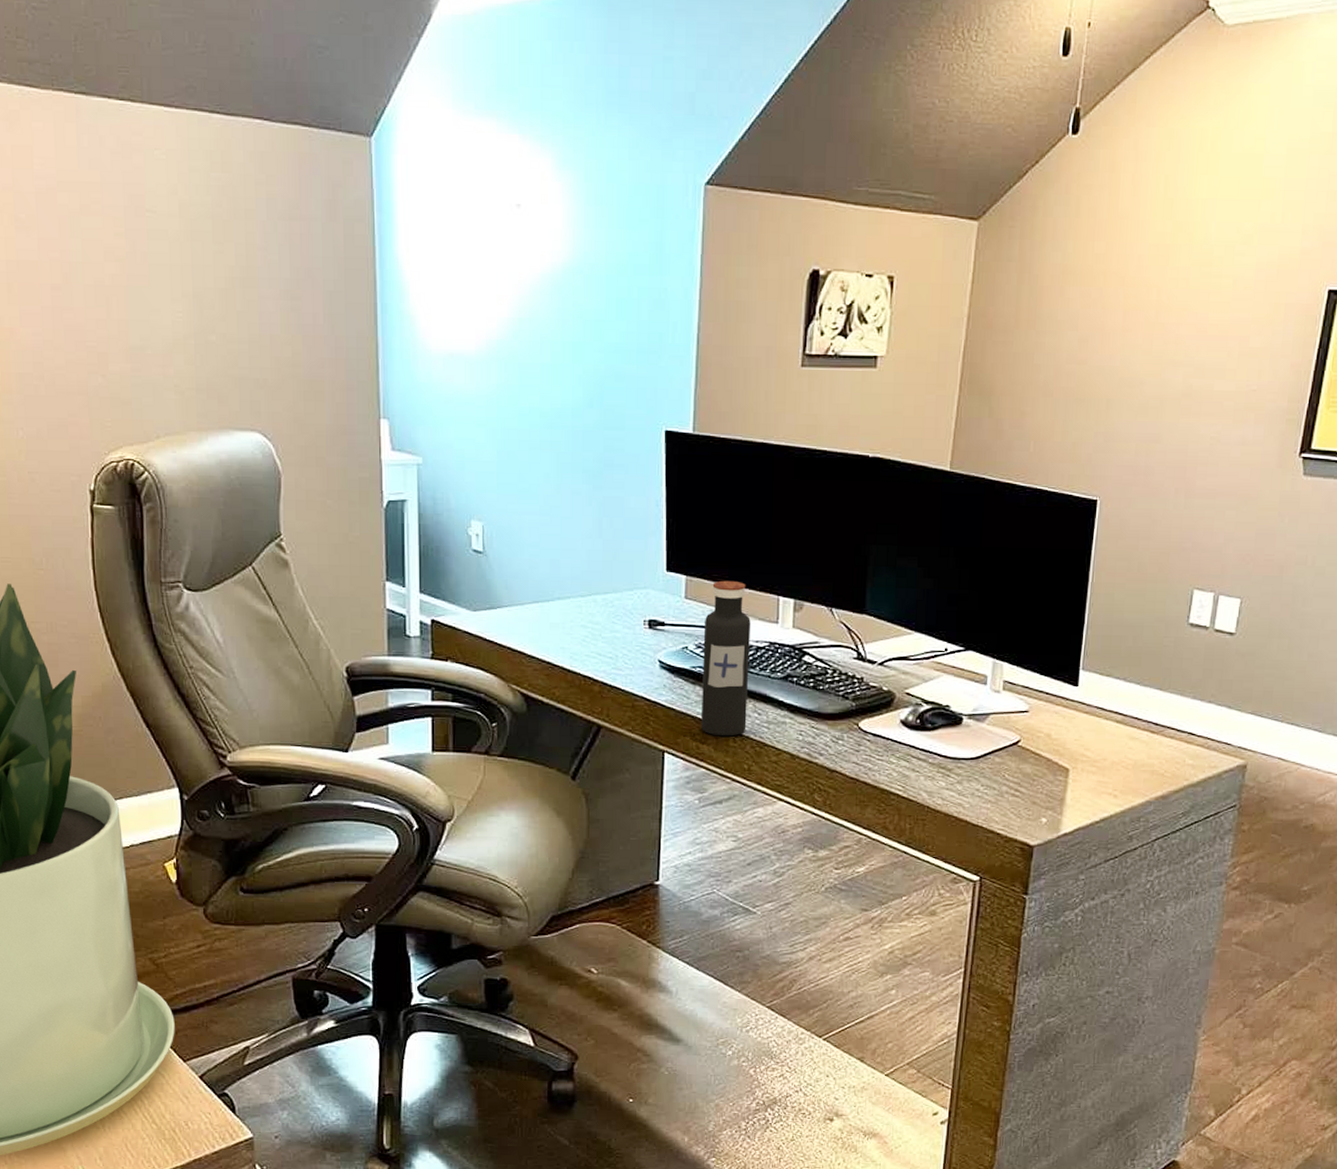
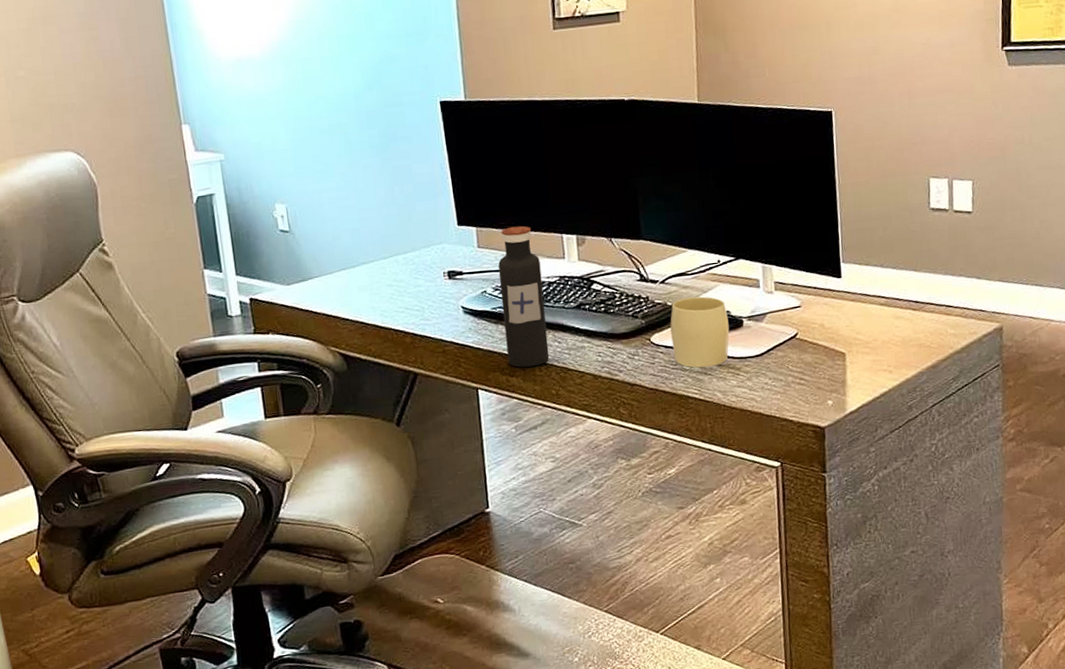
mug: none [881,685,947,764] -> present [670,296,730,368]

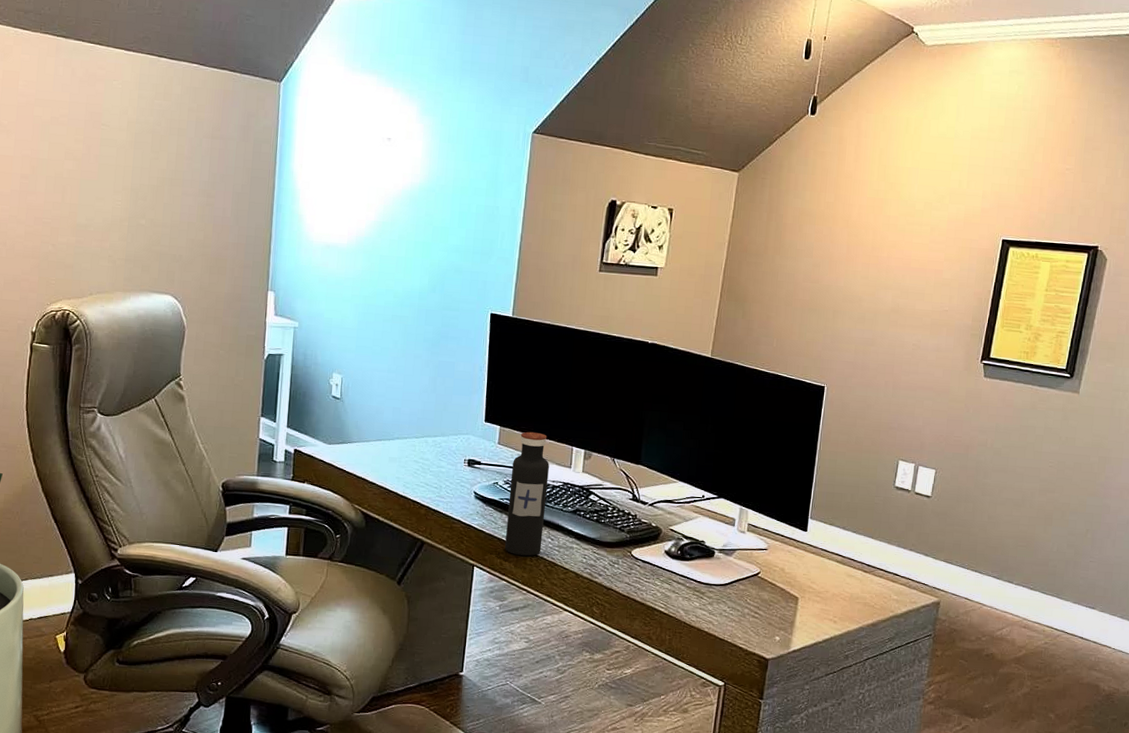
mug: present [670,296,730,368] -> none [649,522,703,587]

